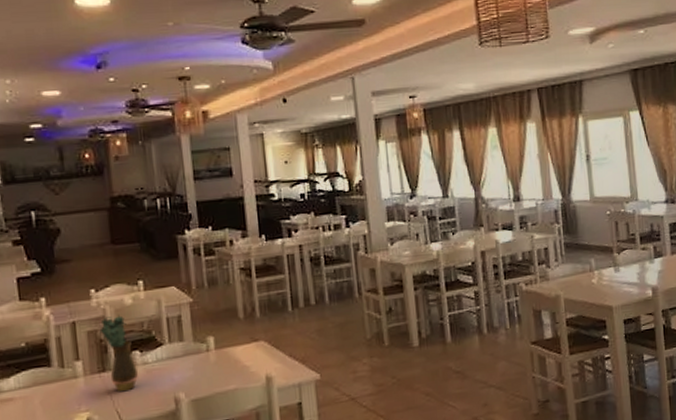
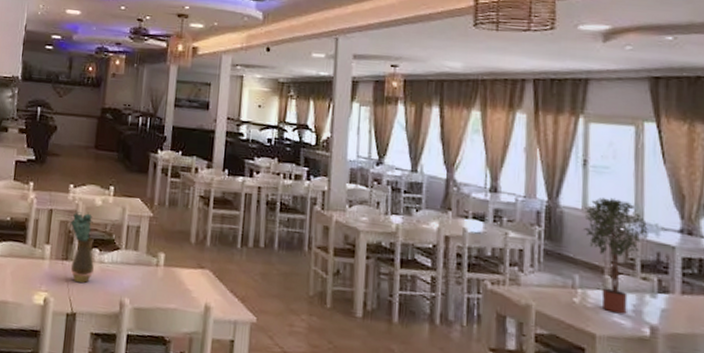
potted tree: none [592,184,644,284] -> present [584,197,650,315]

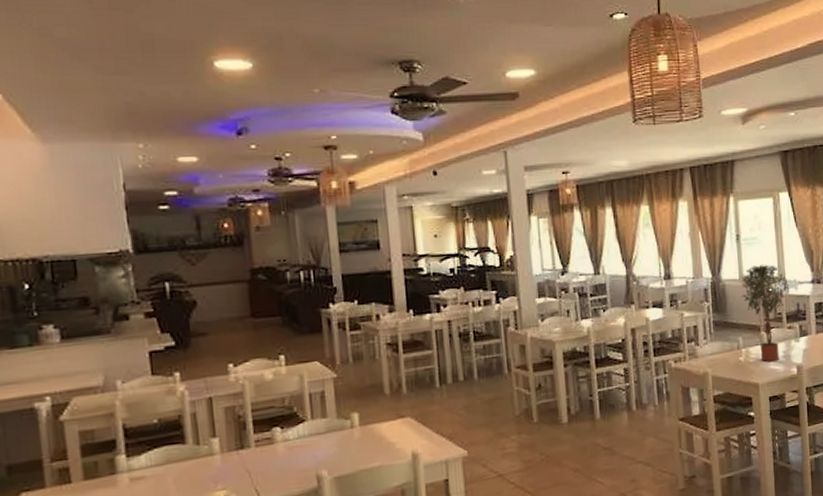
vase: present [70,210,94,283] -> none [238,390,278,470]

